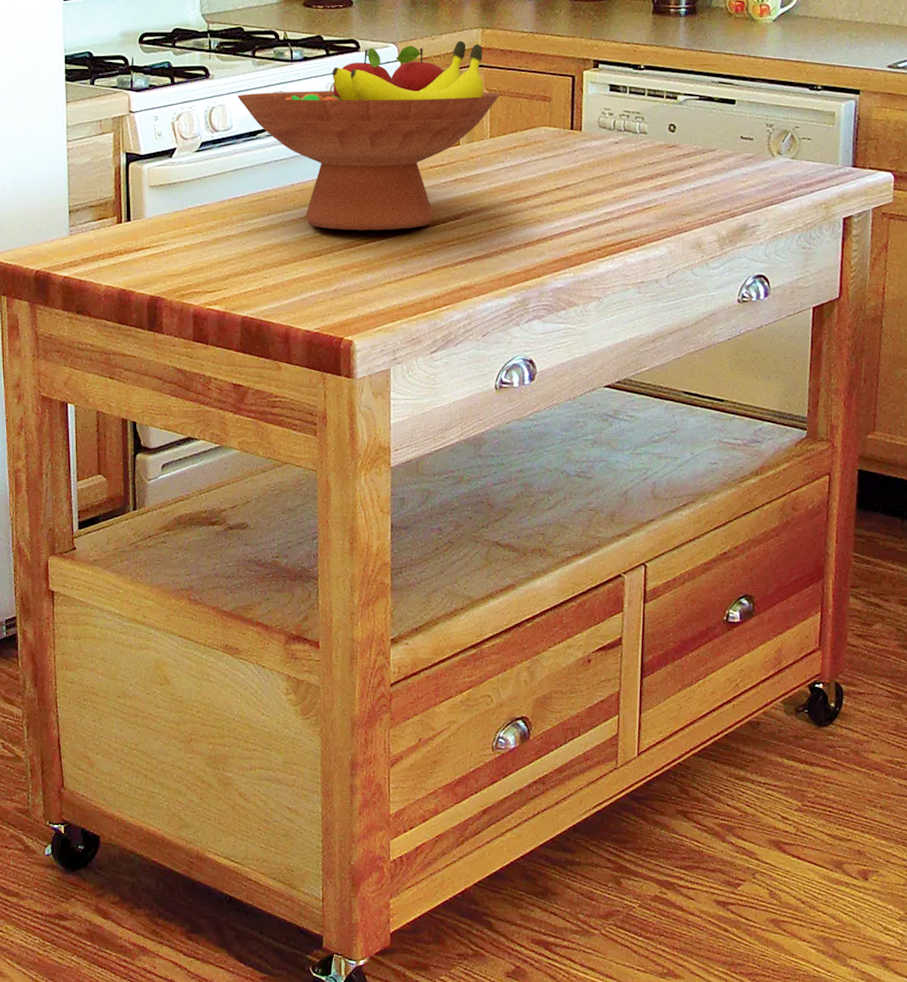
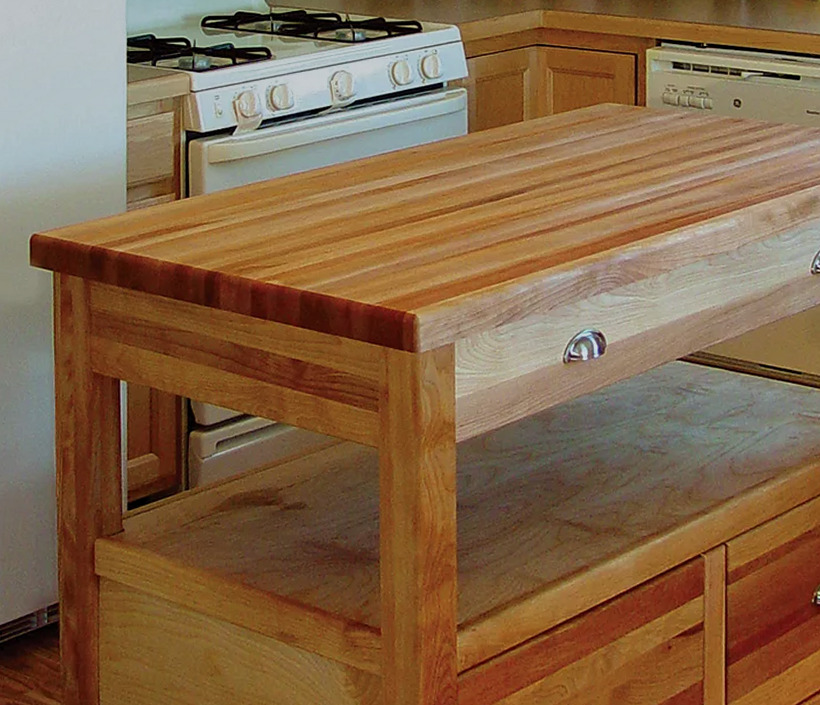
fruit bowl: present [237,40,500,231] -> none [299,21,563,205]

